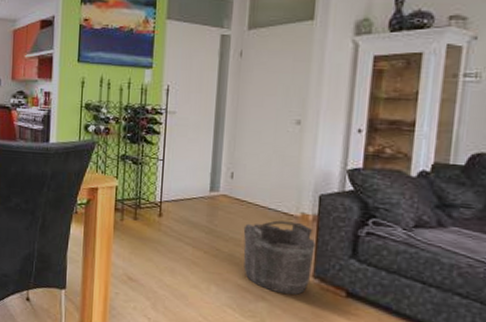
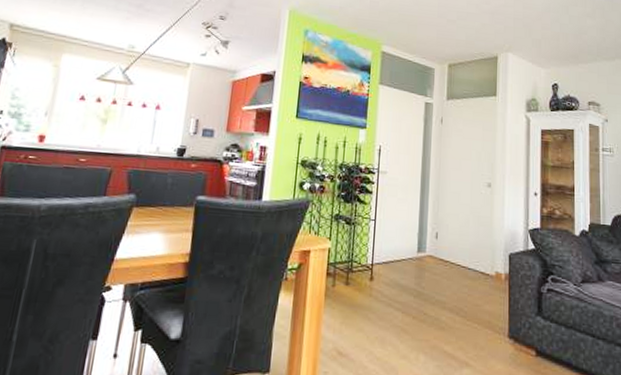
bucket: present [243,220,316,295] -> none [447,280,508,359]

